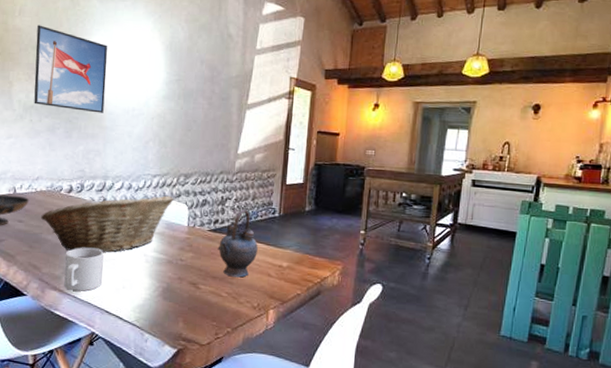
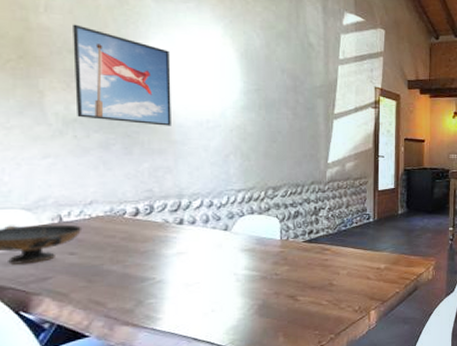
fruit basket: present [41,195,174,252] -> none [100,210,263,280]
mug: present [64,247,104,292] -> none [138,273,186,323]
teapot: present [217,209,258,278] -> none [314,218,355,285]

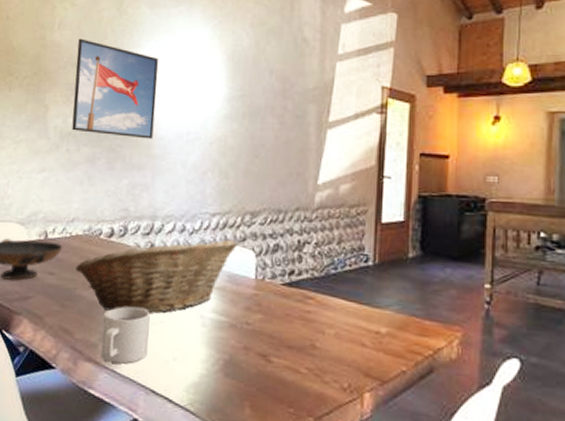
fruit basket: none [100,210,263,280] -> present [76,239,238,313]
mug: none [138,273,186,323] -> present [101,306,150,364]

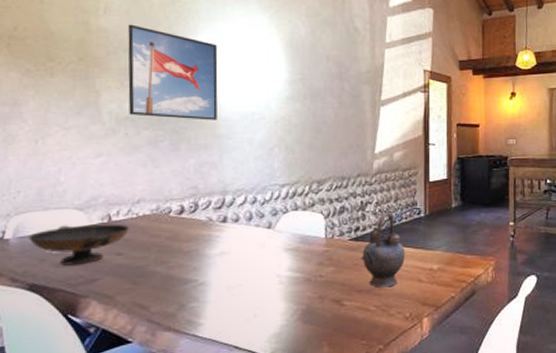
fruit basket: present [76,239,238,313] -> none [146,206,307,282]
mug: present [101,306,150,364] -> none [180,275,228,329]
teapot: none [294,256,347,348] -> present [361,213,405,288]

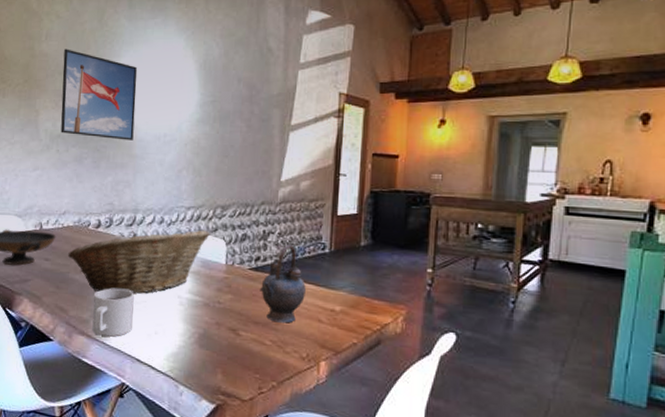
fruit basket: none [146,206,307,282] -> present [68,229,210,294]
mug: none [180,275,228,329] -> present [92,288,134,337]

